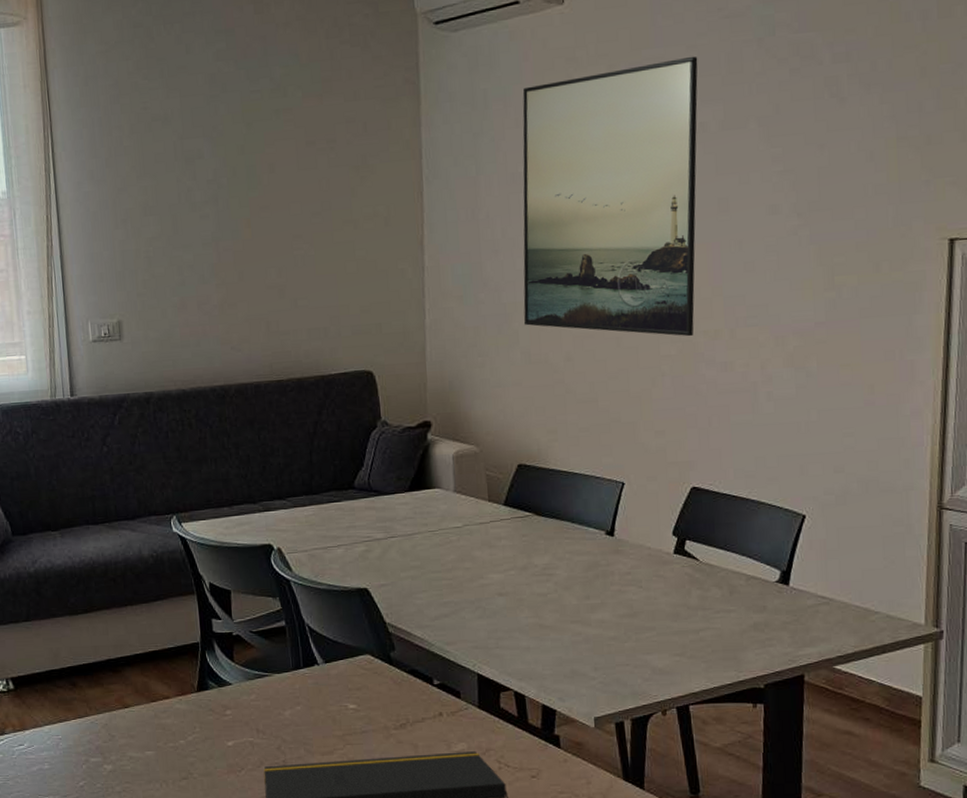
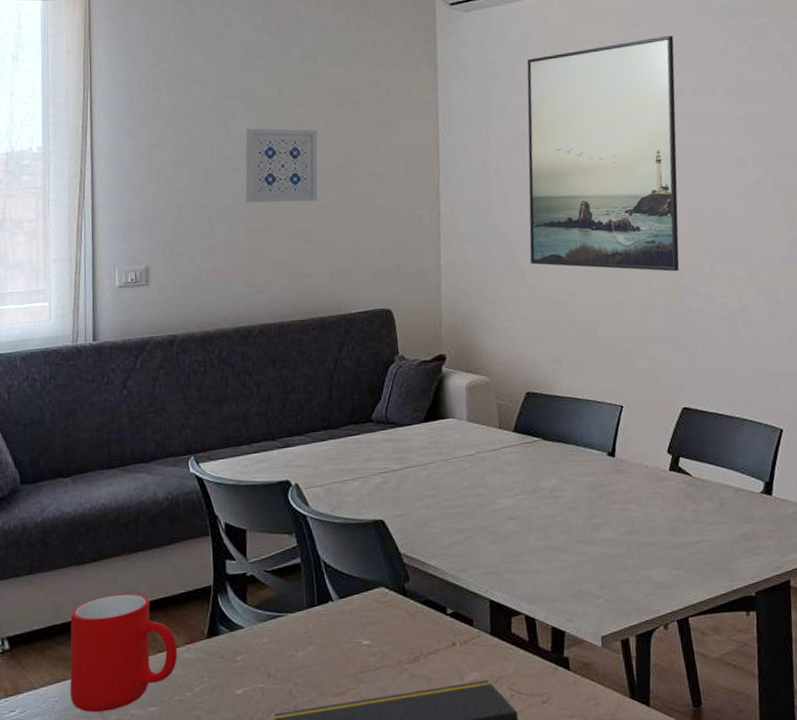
cup: none [67,644,170,752] -> present [69,593,178,713]
wall art: none [213,170,292,254] -> present [245,128,318,203]

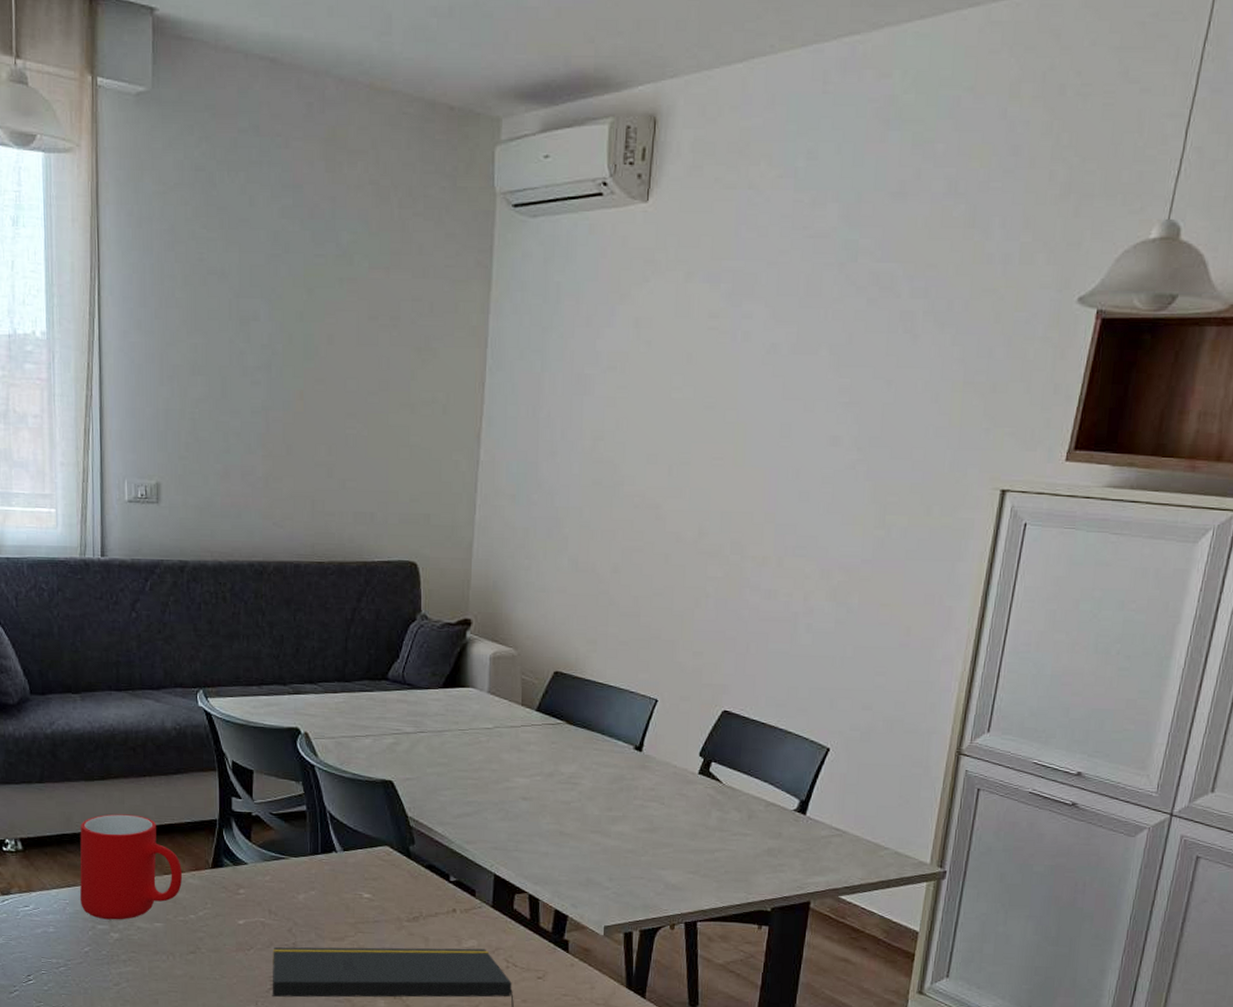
wall art: present [245,128,318,203] -> none [265,336,349,431]
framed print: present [527,35,679,272] -> none [574,273,777,561]

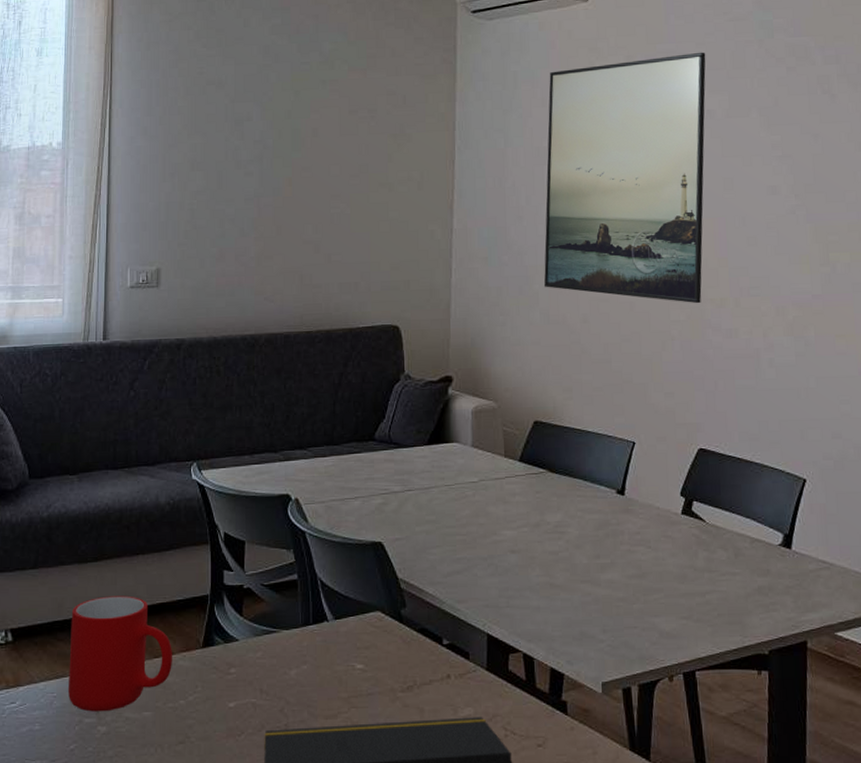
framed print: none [574,273,777,561] -> present [543,52,706,304]

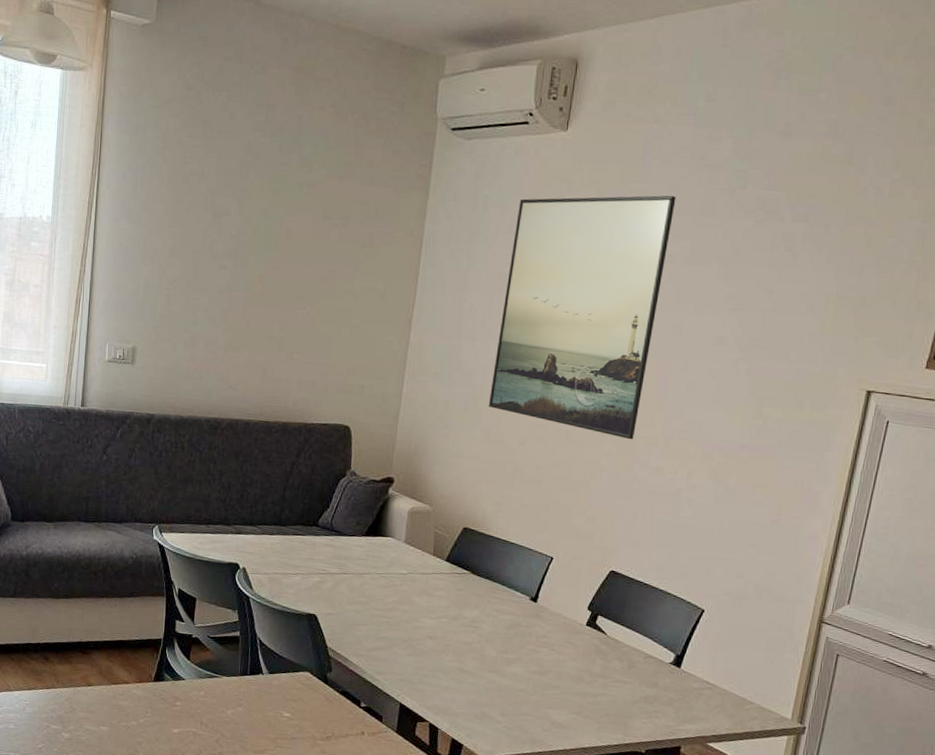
cup: present [67,595,173,712] -> none [38,628,129,722]

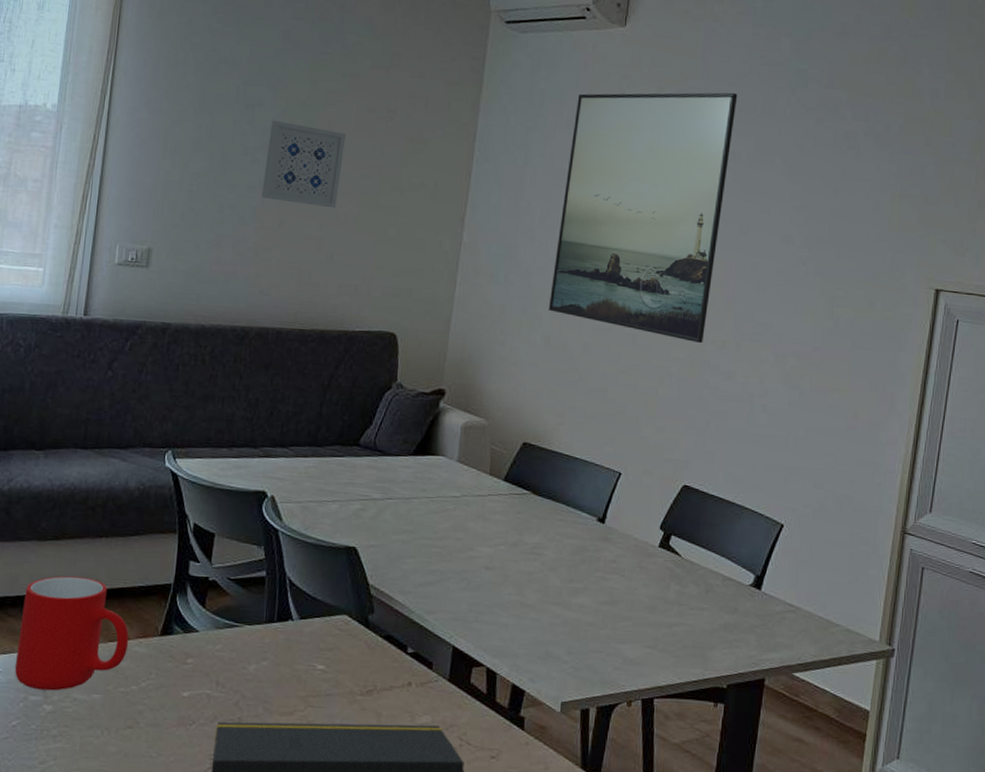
cup: none [38,628,129,722] -> present [14,576,129,691]
wall art: none [229,228,304,311] -> present [261,120,347,208]

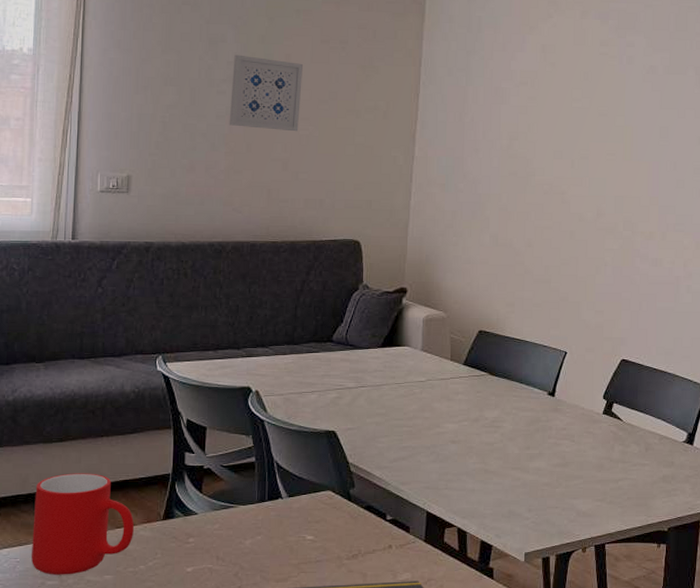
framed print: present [548,92,738,344] -> none [494,13,653,236]

